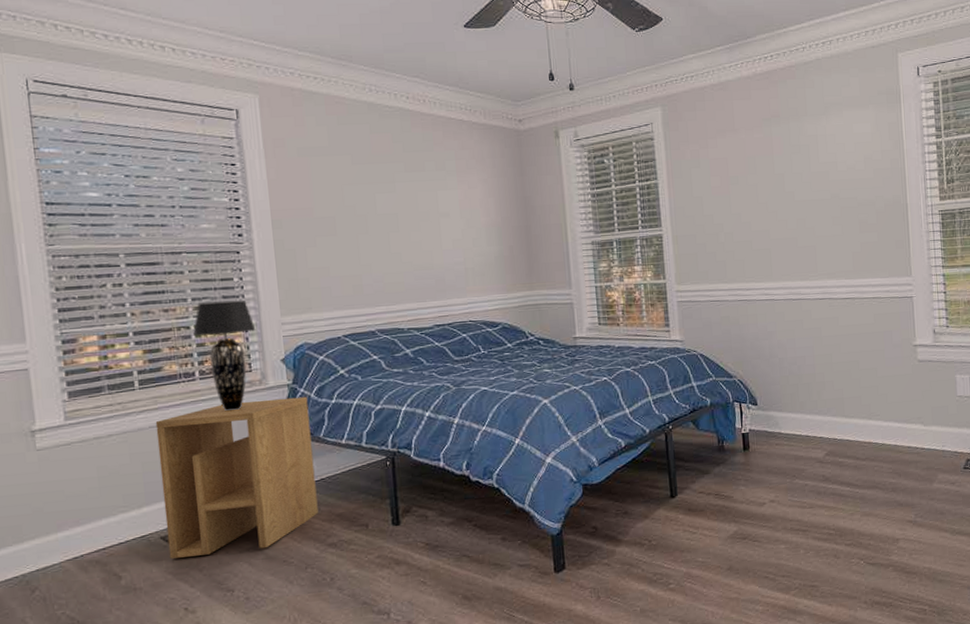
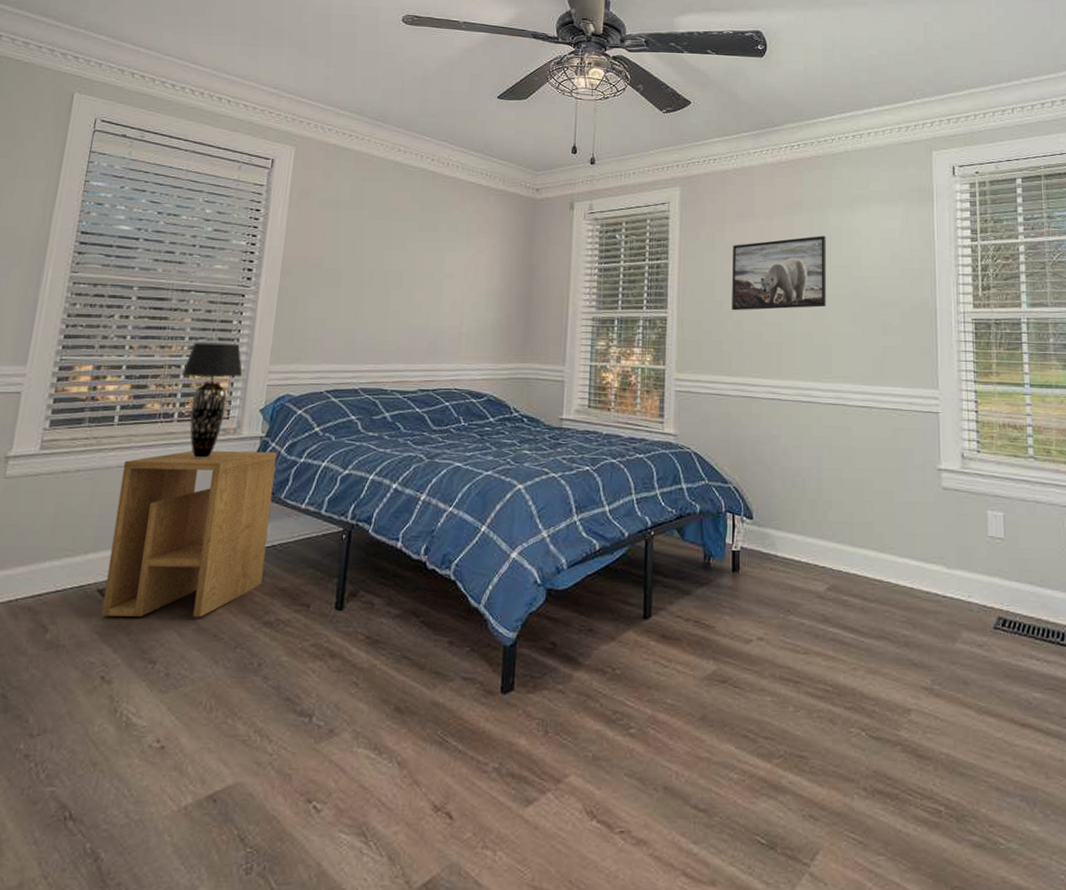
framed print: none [717,144,808,223] -> present [732,236,826,311]

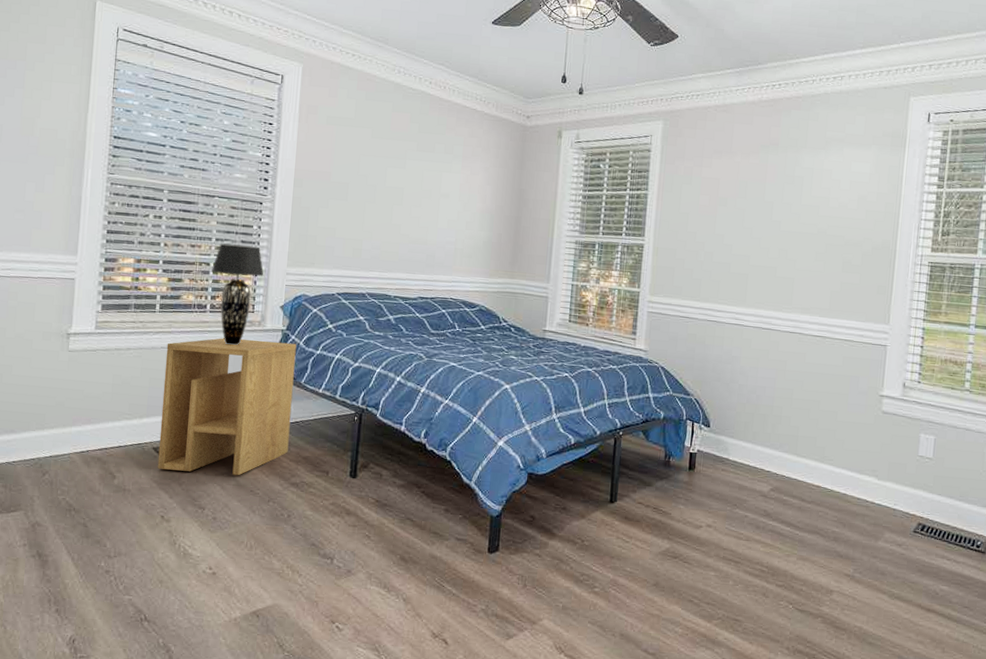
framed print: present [732,236,826,311] -> none [704,175,798,243]

